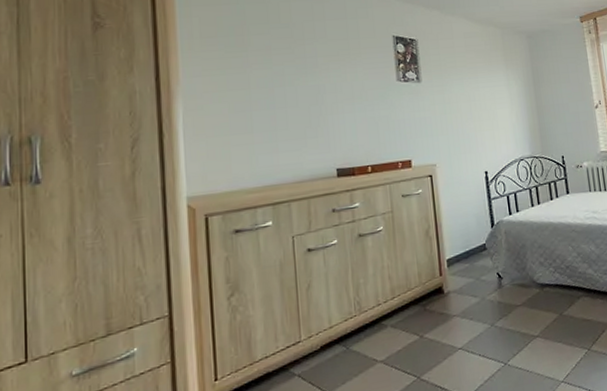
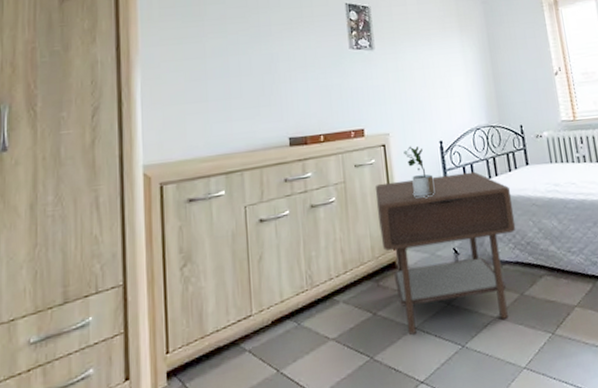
side table: none [421,200,557,355] -> present [374,171,516,335]
potted plant: none [450,176,479,226] -> present [404,146,434,198]

